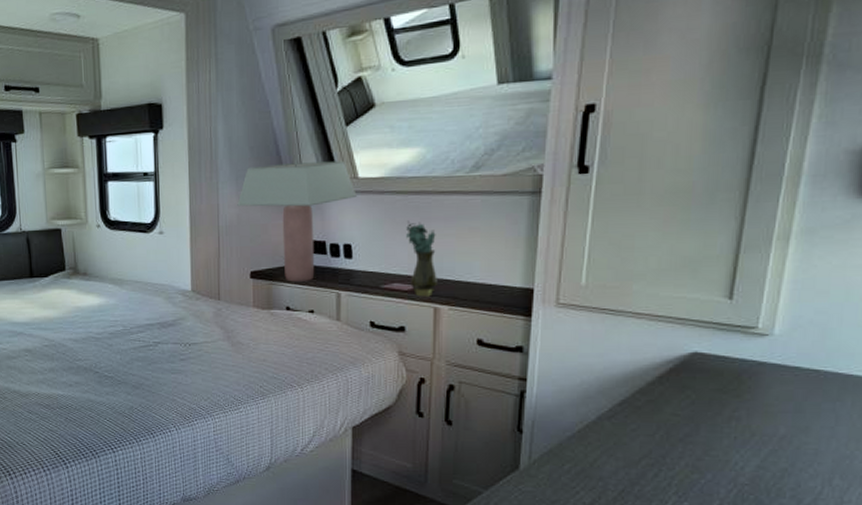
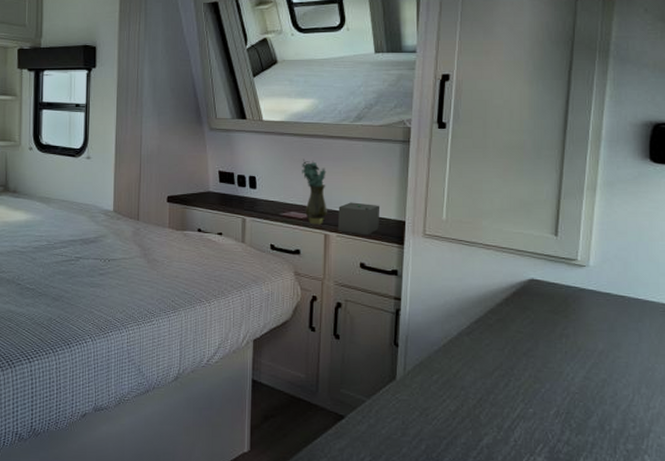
table lamp: present [237,157,357,283] -> none [158,100,261,208]
jewelry box: none [450,269,503,307] -> present [338,202,380,236]

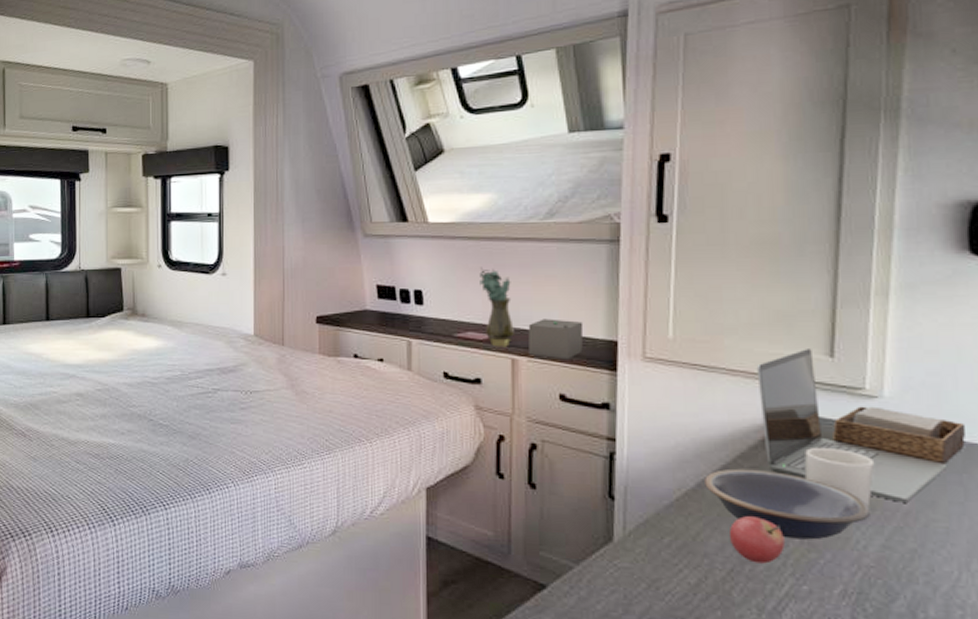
bowl: none [464,321,577,374] -> present [705,468,870,540]
fruit: none [479,356,518,393] -> present [728,515,785,564]
laptop: none [504,229,629,345] -> present [756,349,948,503]
mug: none [534,303,582,349] -> present [804,447,875,508]
napkin holder: none [554,273,642,316] -> present [833,406,967,465]

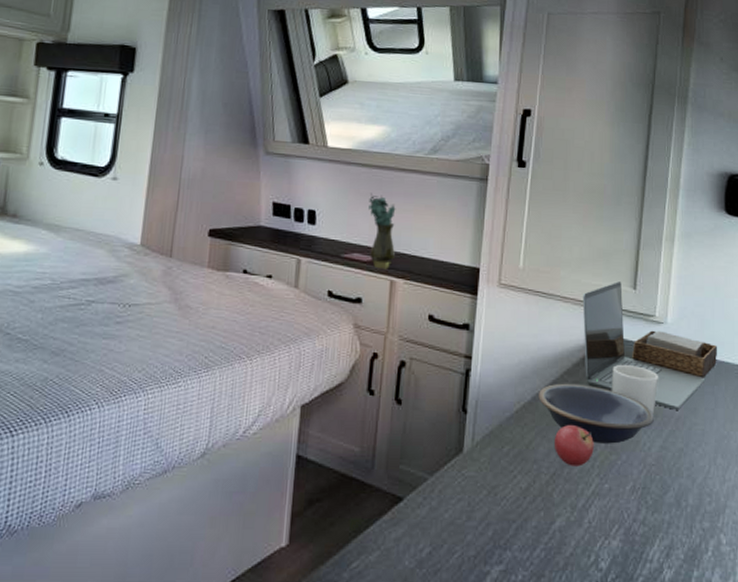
jewelry box: present [528,319,584,360] -> none [406,244,454,283]

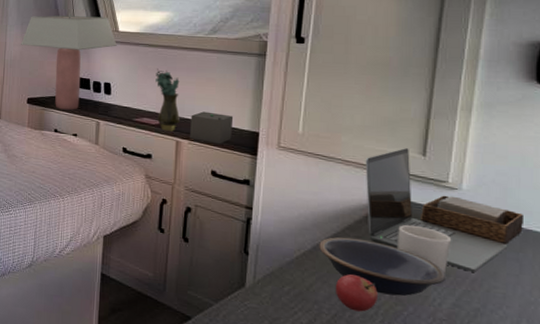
table lamp: none [203,119,325,245] -> present [21,11,117,111]
jewelry box: none [406,244,454,283] -> present [190,111,234,145]

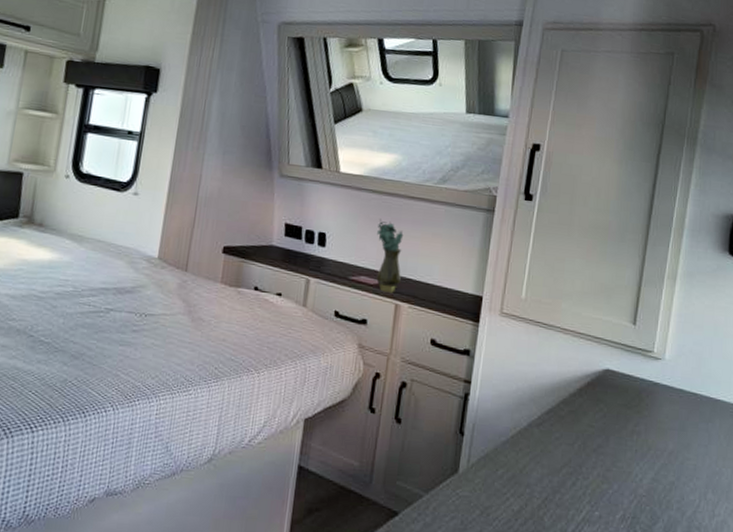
table lamp: present [21,11,117,111] -> none [220,143,337,264]
jewelry box: present [190,111,234,145] -> none [410,271,458,309]
bowl: present [319,237,445,296] -> none [534,412,647,474]
fruit: present [335,273,378,312] -> none [547,451,587,493]
laptop: present [365,148,508,272] -> none [581,316,700,444]
mug: present [396,224,452,274] -> none [606,396,654,448]
napkin holder: present [421,195,525,245] -> none [628,365,714,415]

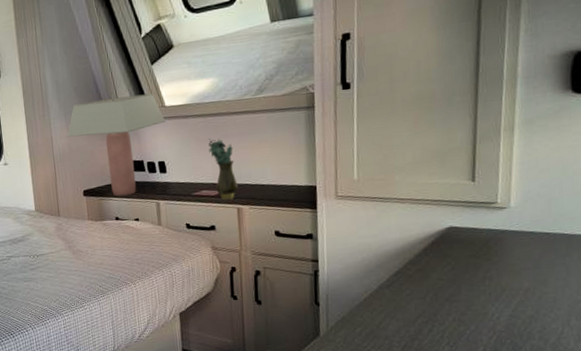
table lamp: none [220,143,337,264] -> present [67,93,165,197]

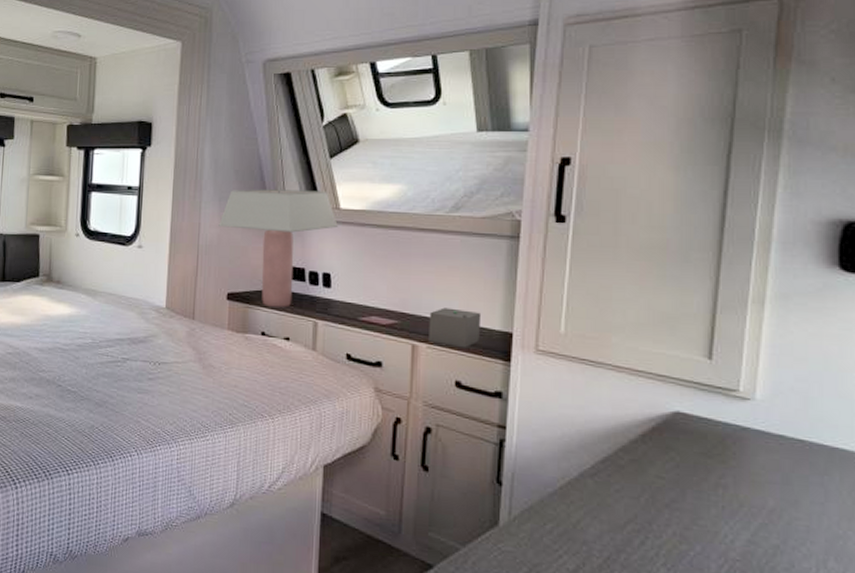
vase: present [208,138,238,200] -> none [386,254,416,333]
jewelry box: none [248,173,291,205] -> present [429,307,482,348]

